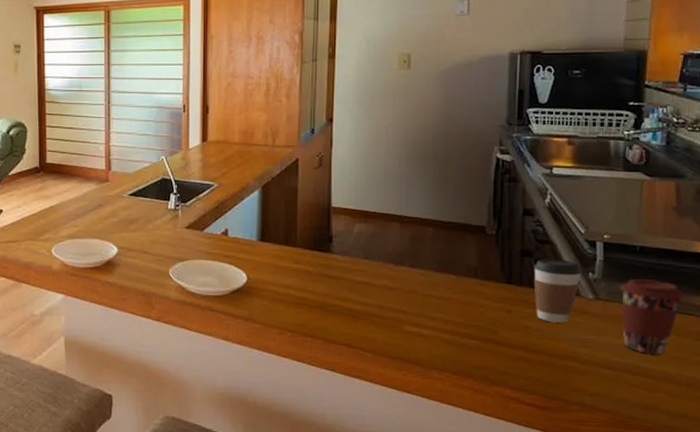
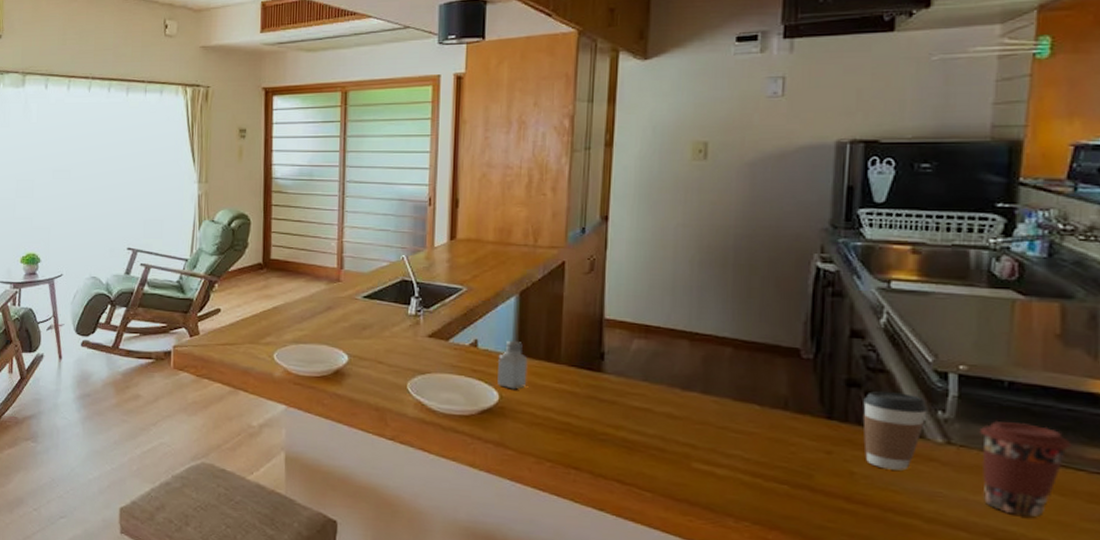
saltshaker: none [245,228,270,271] -> present [497,340,528,390]

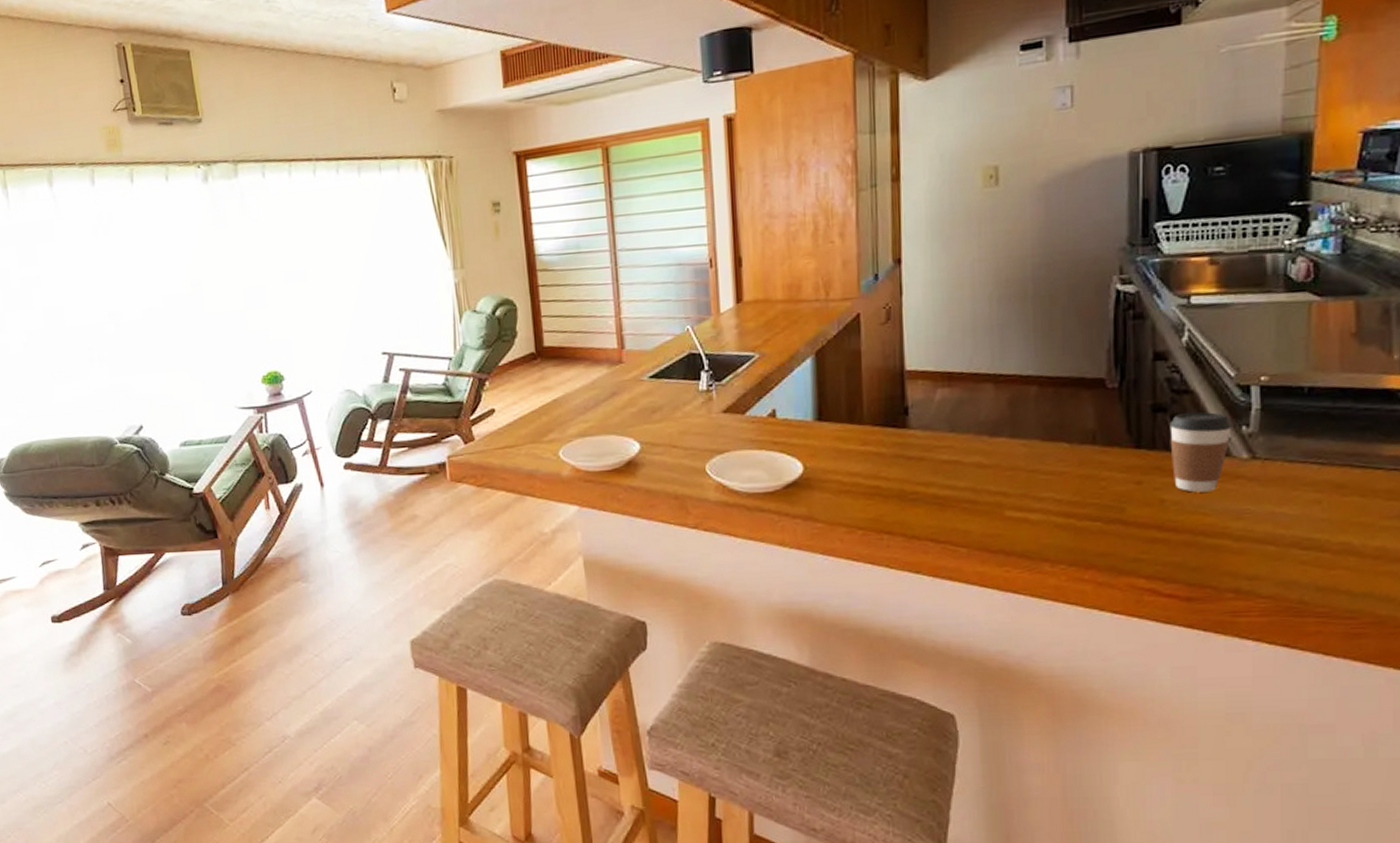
saltshaker: present [497,340,528,390] -> none [799,405,831,458]
coffee cup: present [979,420,1072,517] -> none [1282,428,1370,523]

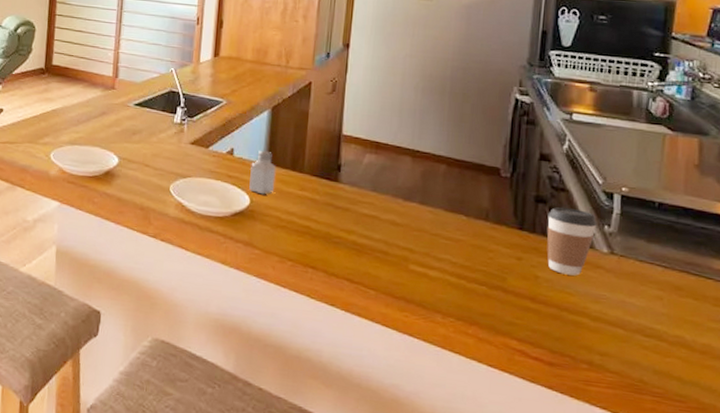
saltshaker: none [799,405,831,458] -> present [249,150,276,195]

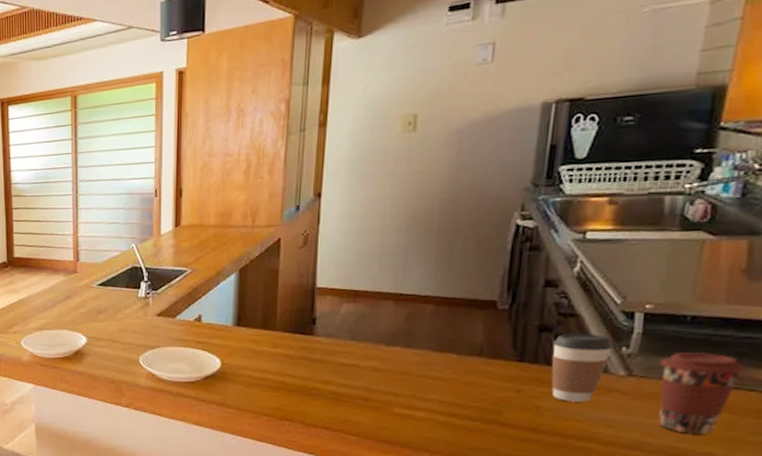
saltshaker: present [249,150,276,195] -> none [219,313,247,356]
coffee cup: none [635,235,704,317] -> present [659,352,746,435]

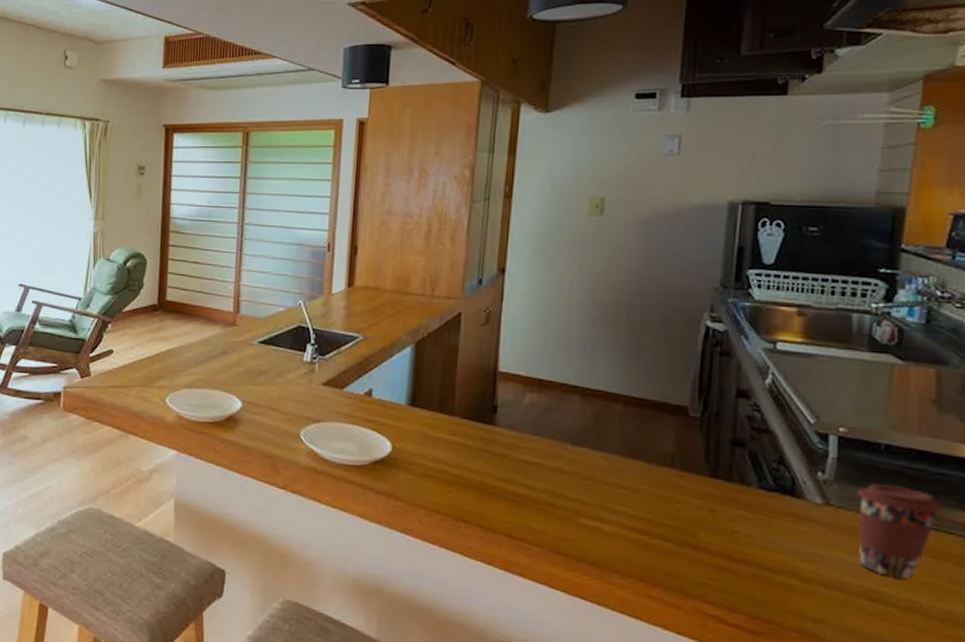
coffee cup: present [551,334,613,402] -> none [746,451,808,531]

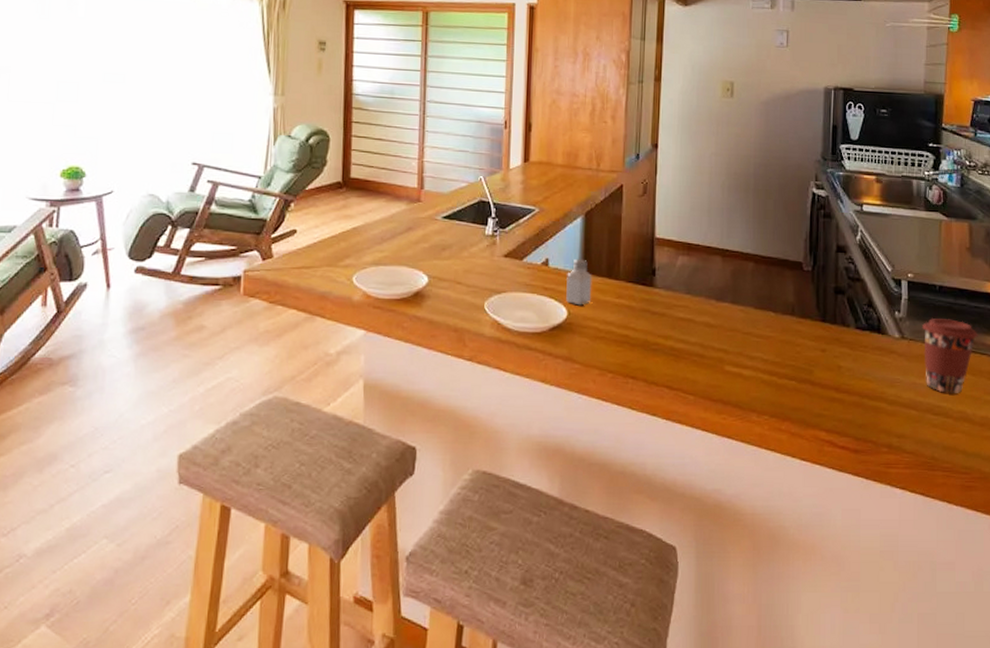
saltshaker: none [391,390,422,441] -> present [566,258,592,306]

